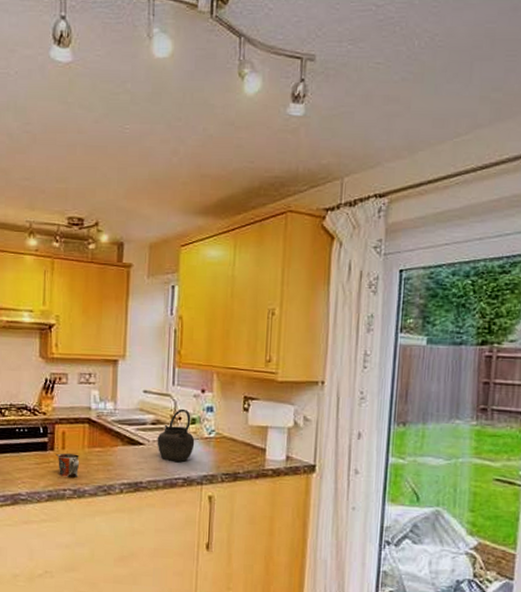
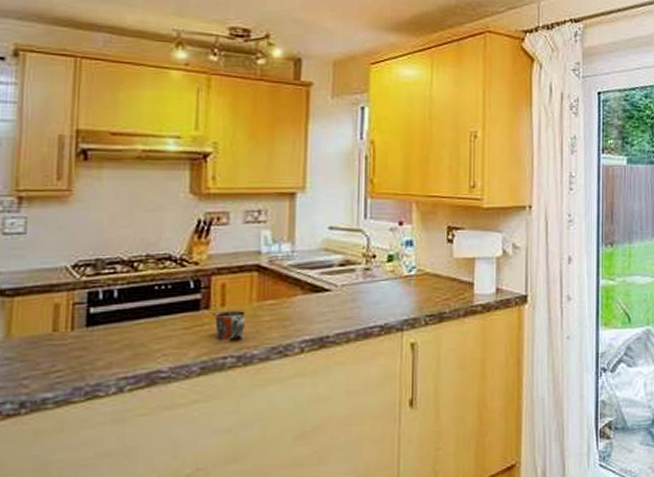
kettle: present [157,408,195,462] -> none [346,245,393,308]

